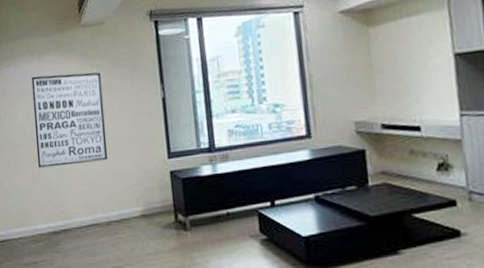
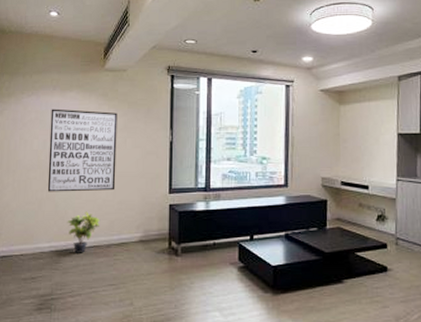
potted plant: none [62,186,96,233] -> present [67,211,99,253]

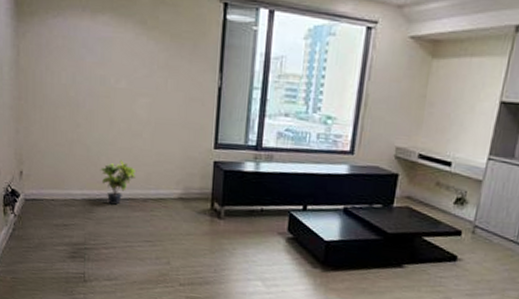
wall art: present [47,109,118,192] -> none [78,35,158,139]

